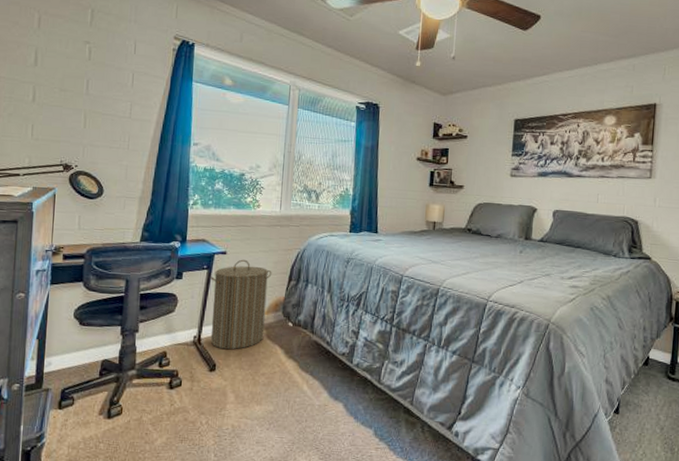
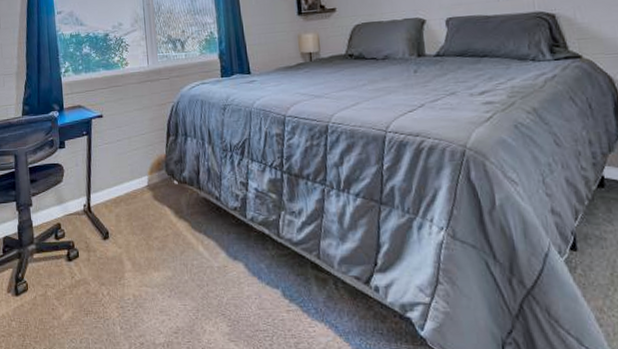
laundry hamper: present [208,259,272,350] -> none [89,120,151,216]

